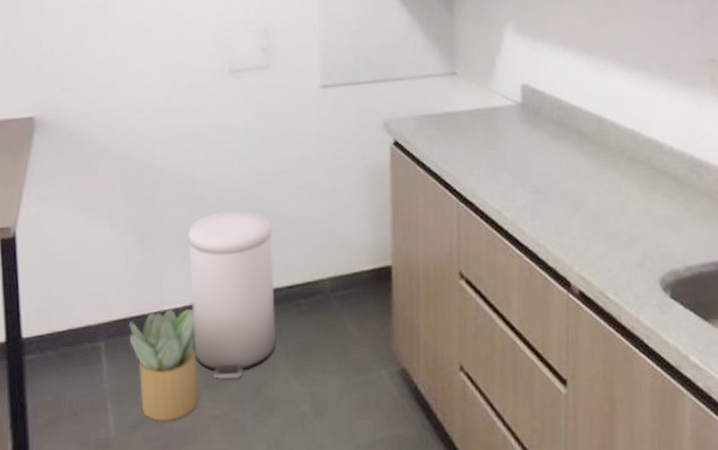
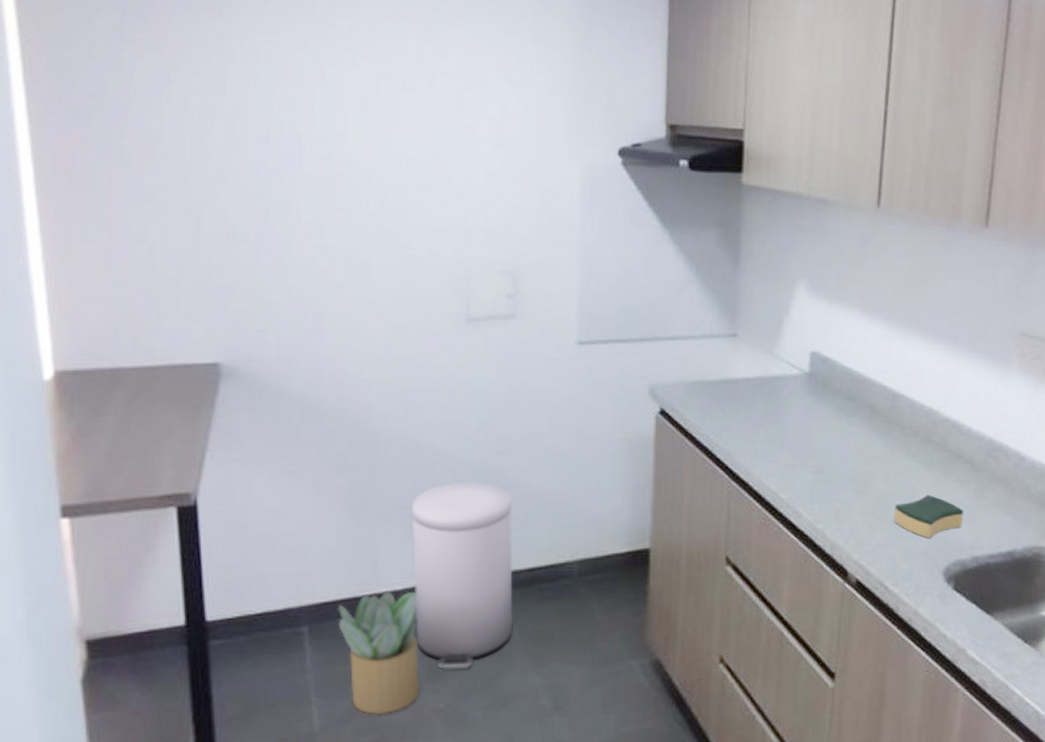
sponge: none [608,209,673,251] -> present [894,495,963,539]

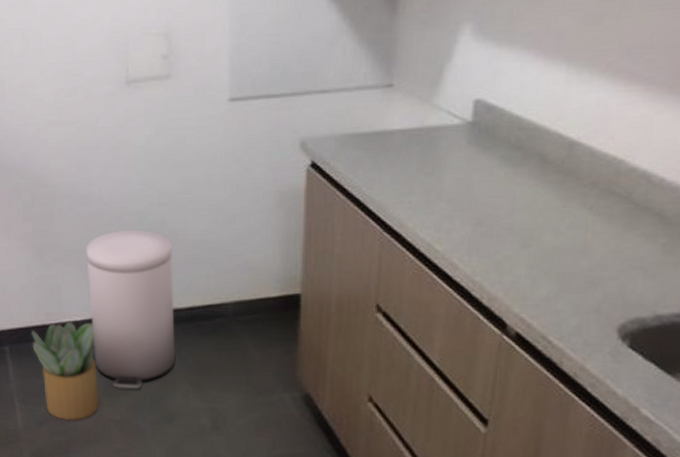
sponge: present [894,495,963,539] -> none [562,249,647,295]

